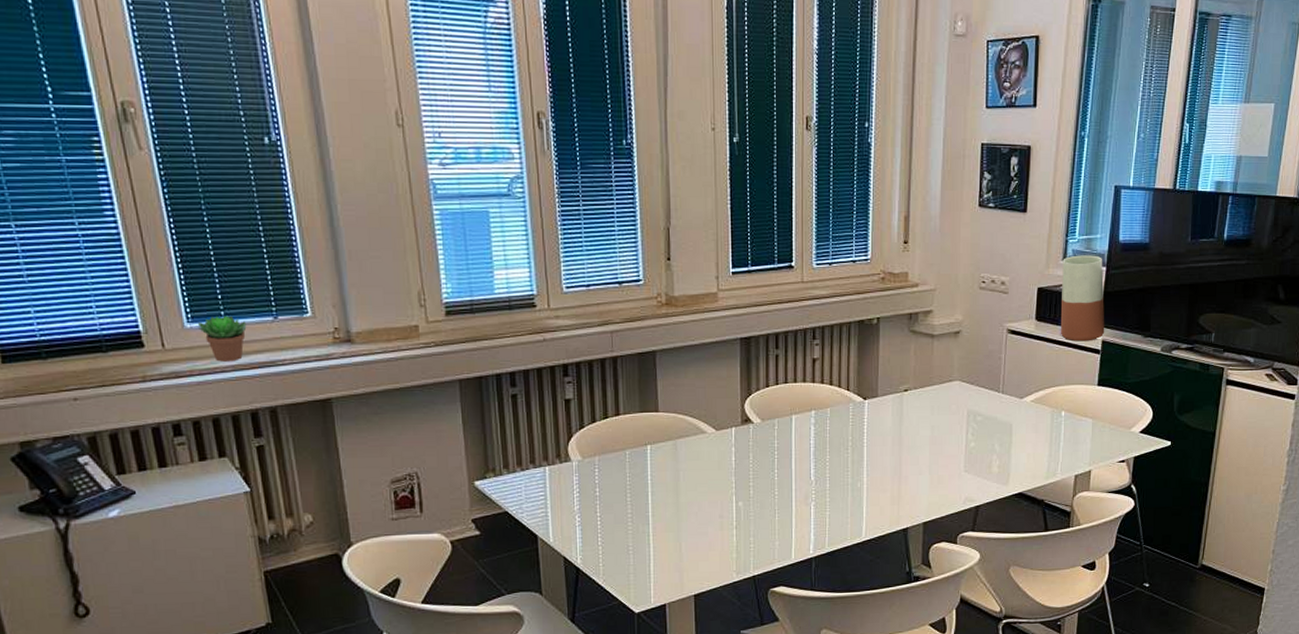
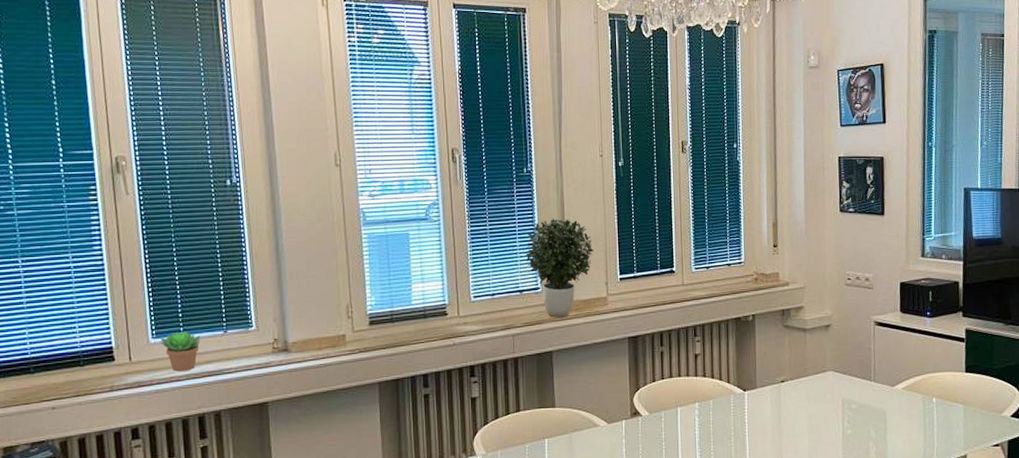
potted plant: none [626,200,703,314] -> present [527,218,594,318]
vase: present [1060,255,1105,342] -> none [921,251,968,331]

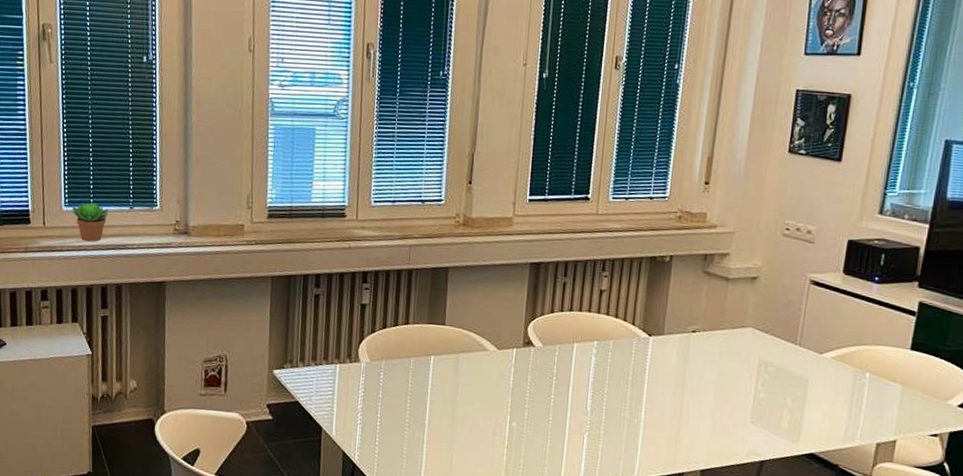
potted plant: present [527,218,594,318] -> none [432,127,505,234]

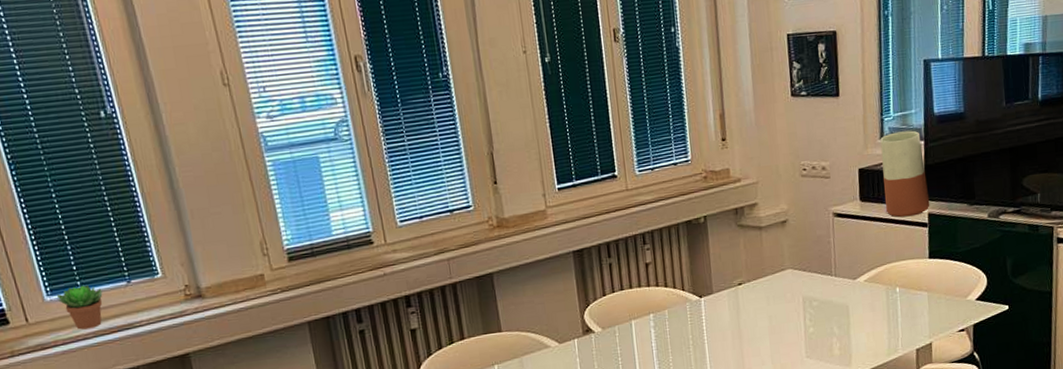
vase: none [870,209,926,301] -> present [880,130,930,217]

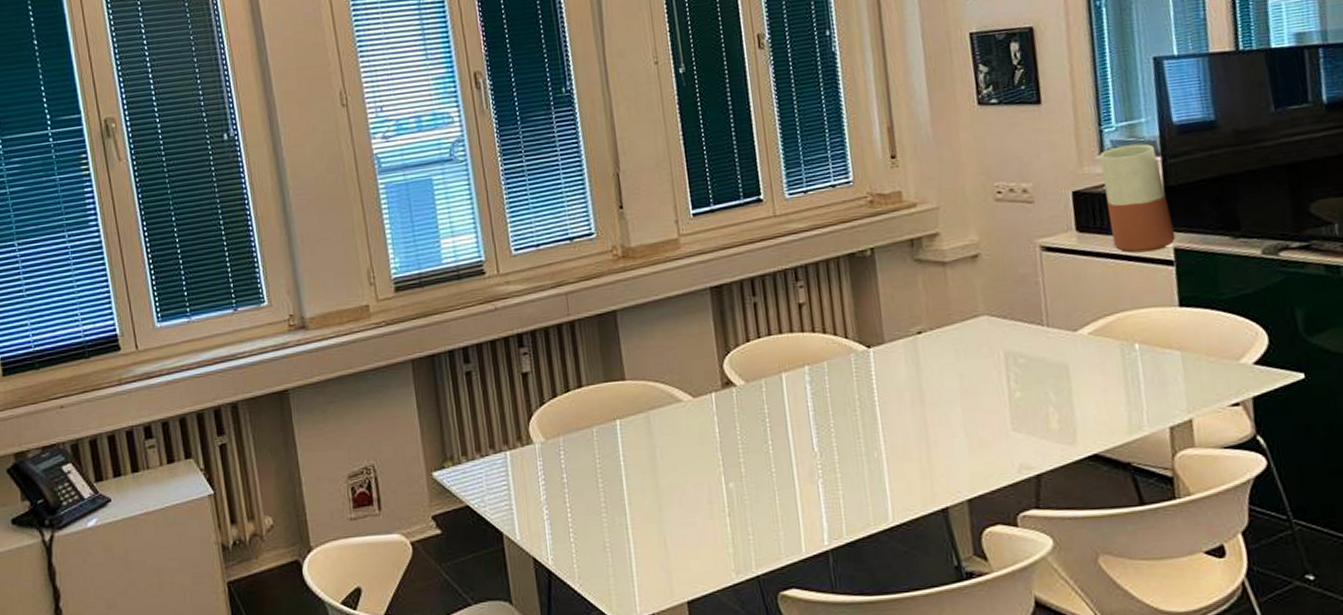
succulent plant: present [56,284,103,330] -> none [166,311,210,359]

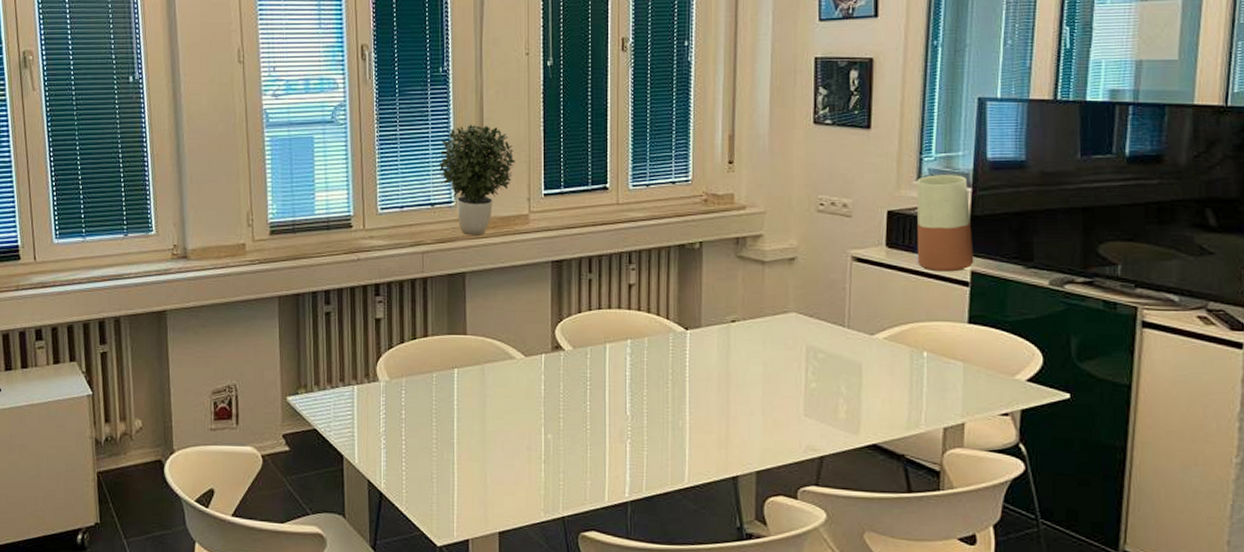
potted plant: none [573,145,657,269] -> present [440,124,515,236]

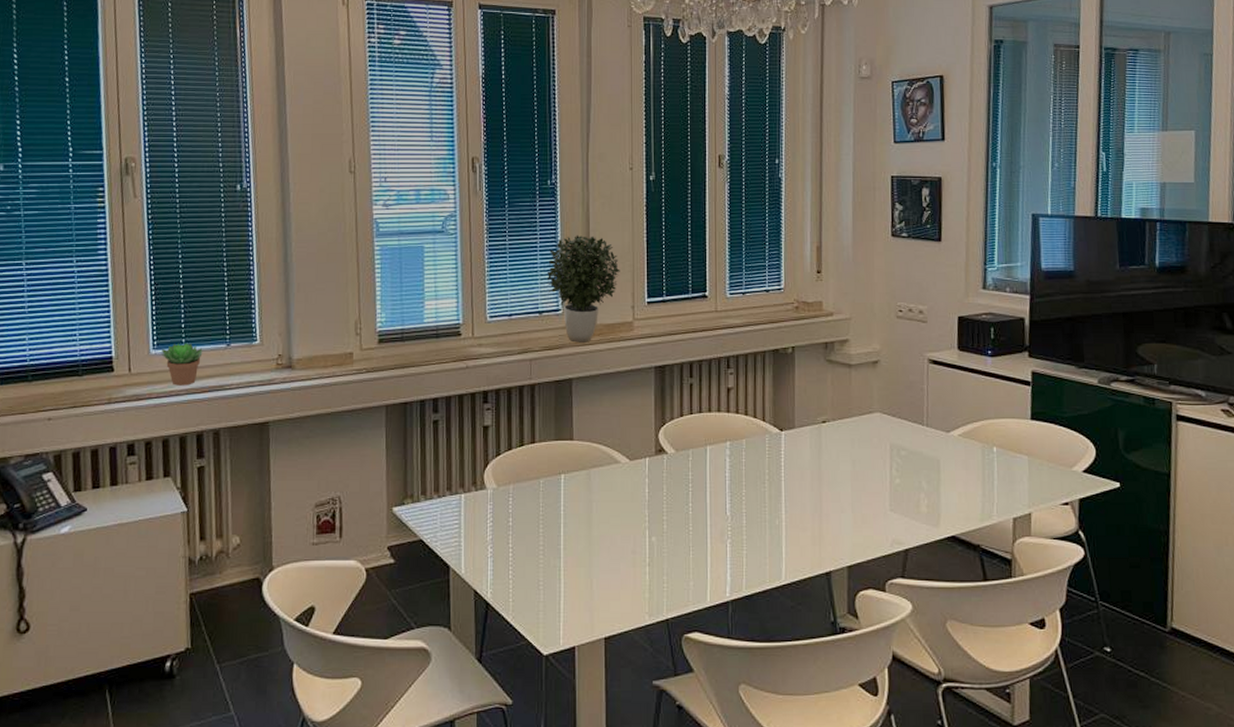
succulent plant: none [63,233,102,274] -> present [160,343,203,386]
vase: present [917,175,974,272] -> none [982,283,1034,372]

